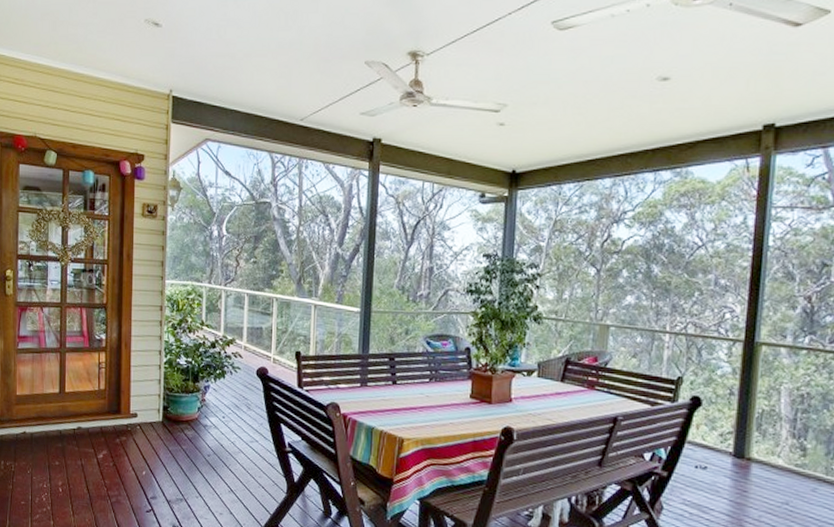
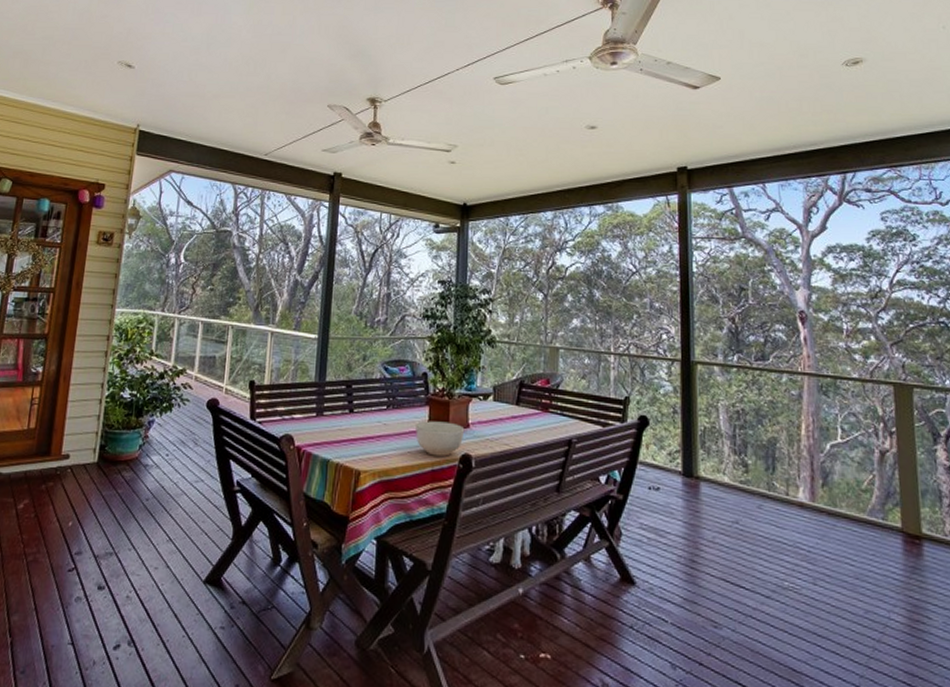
bowl: none [458,394,507,429] -> present [415,421,465,457]

